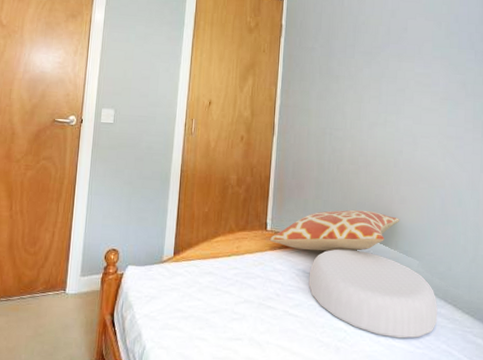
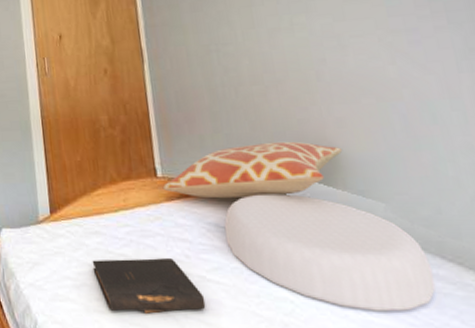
book: none [201,295,285,340] -> present [92,258,206,314]

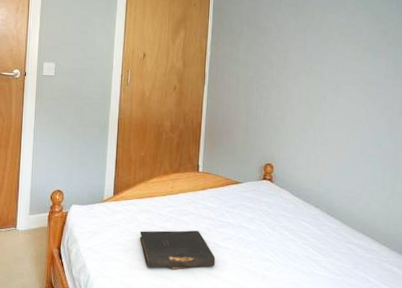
pillow: present [162,141,343,199] -> none [201,152,323,190]
cushion: present [224,194,437,312] -> none [237,188,357,267]

